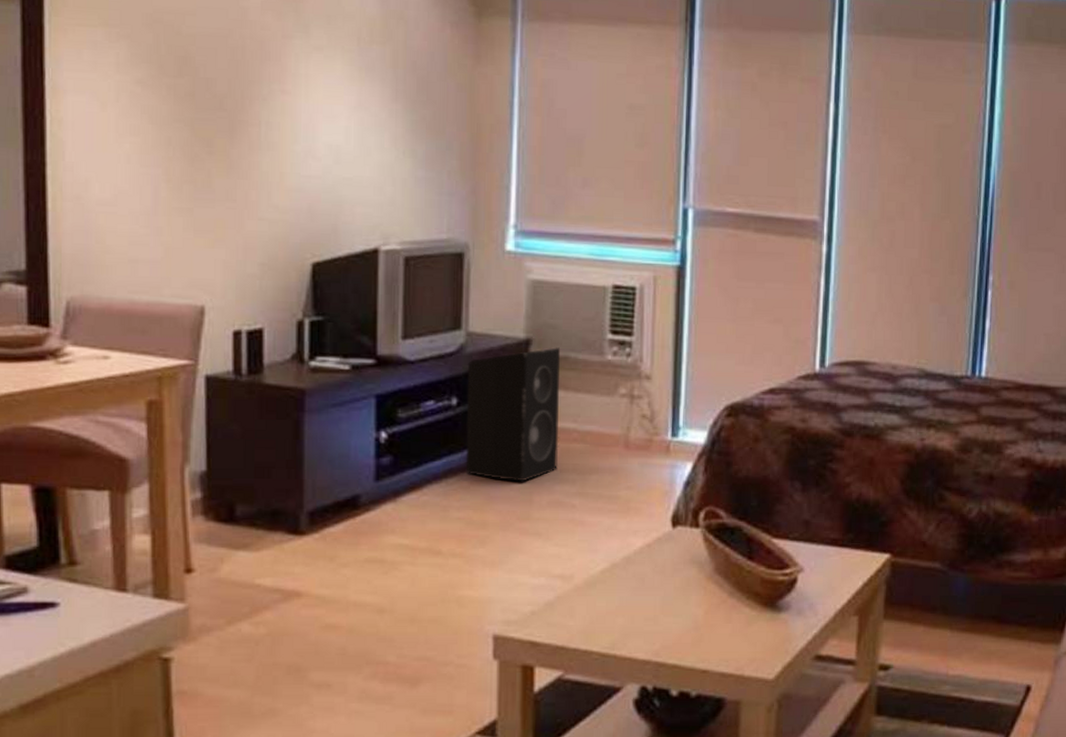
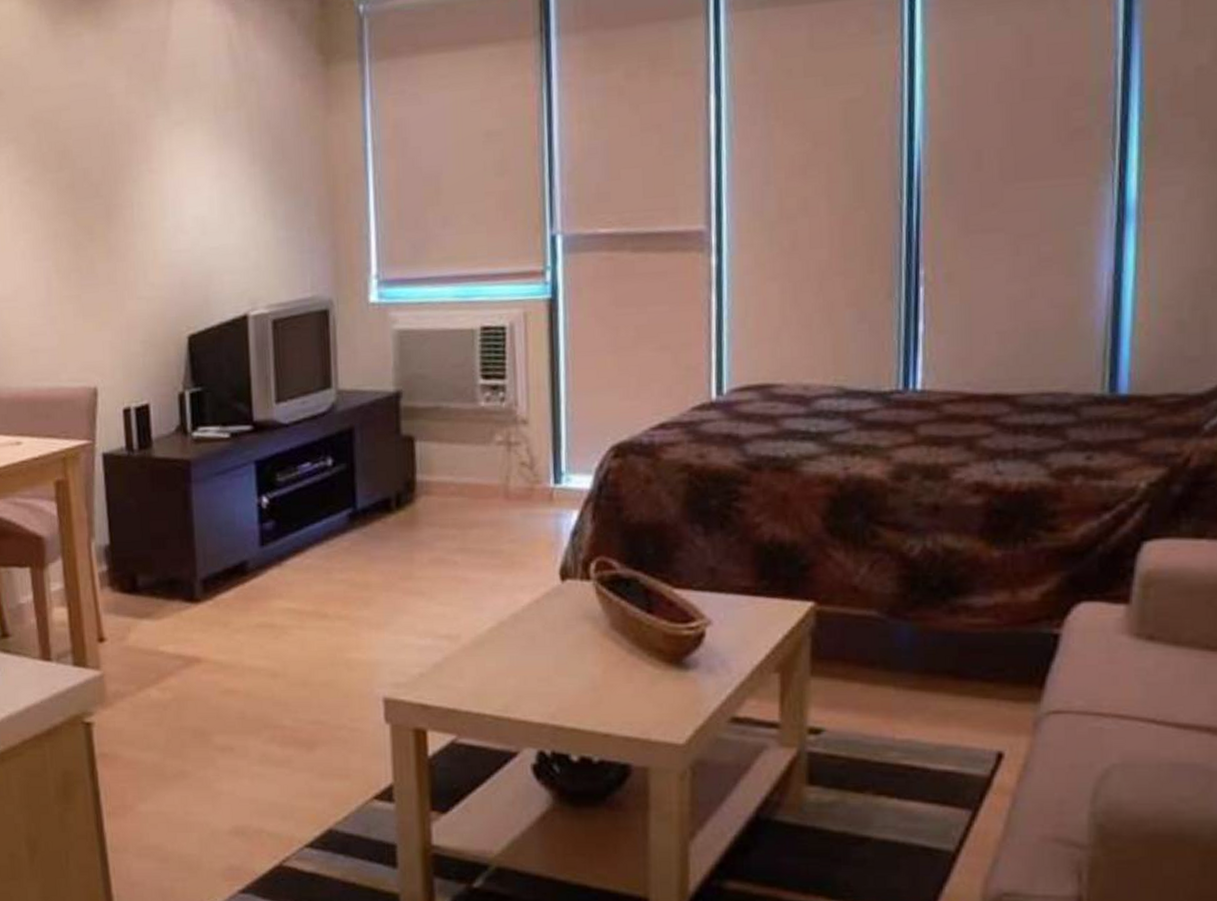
speaker: present [465,347,561,482] -> none [340,398,437,540]

